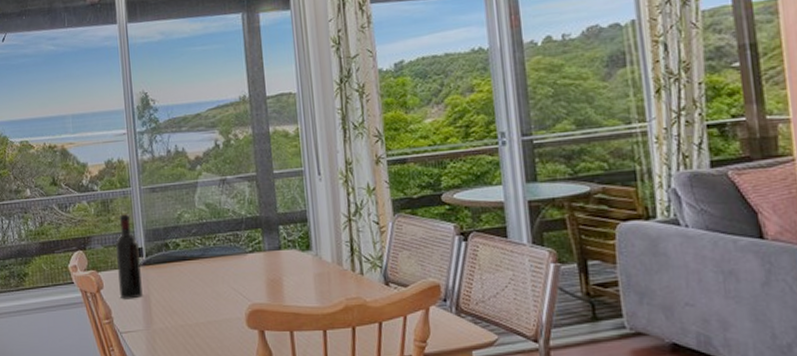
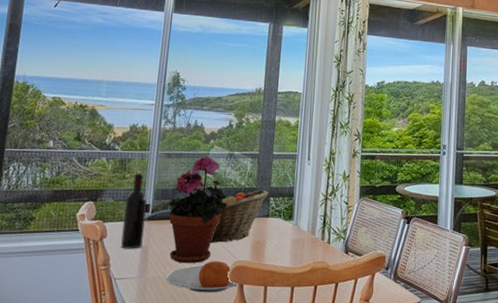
potted plant: none [162,185,230,310] -> present [168,156,227,263]
plate: none [175,305,259,343] -> present [166,261,239,293]
fruit basket: none [208,216,277,286] -> present [210,189,269,244]

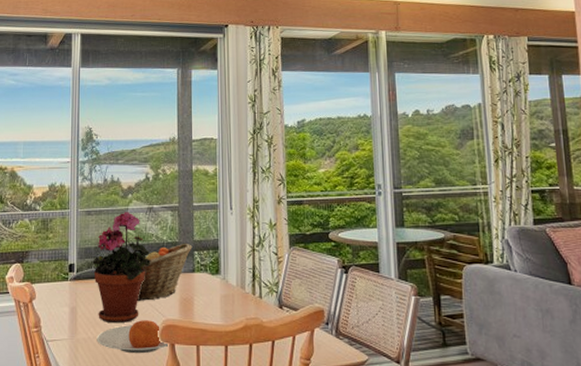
wine bottle: present [121,172,147,249] -> none [50,232,71,310]

